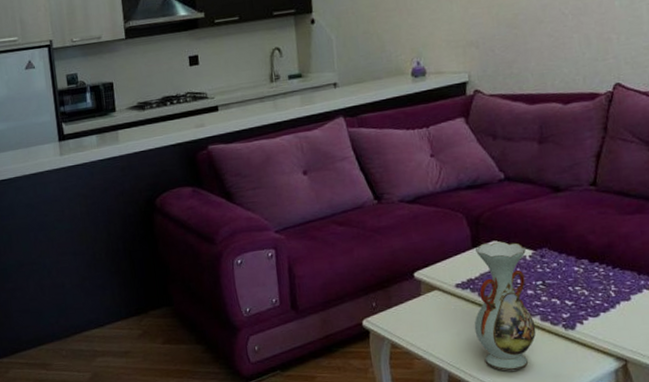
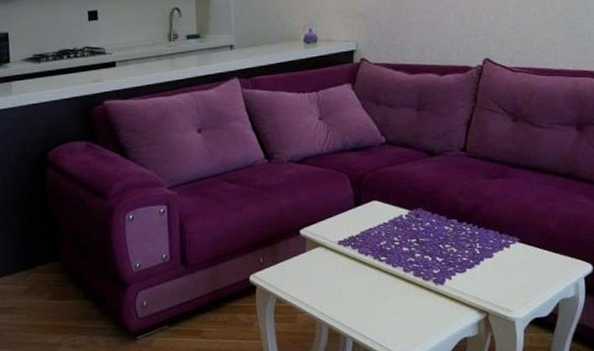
vase: present [474,241,536,371] -> none [354,201,410,324]

